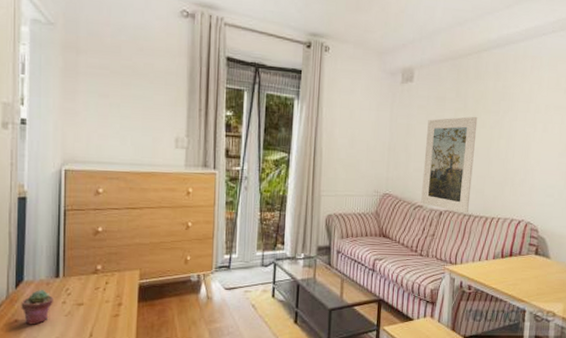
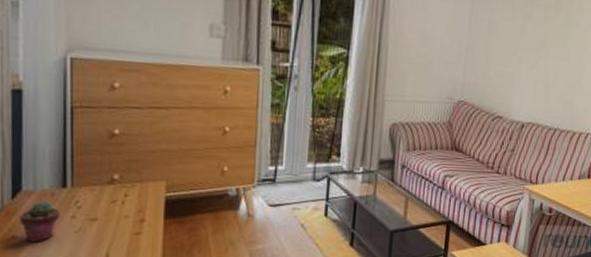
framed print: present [421,116,478,214] -> none [501,14,571,127]

